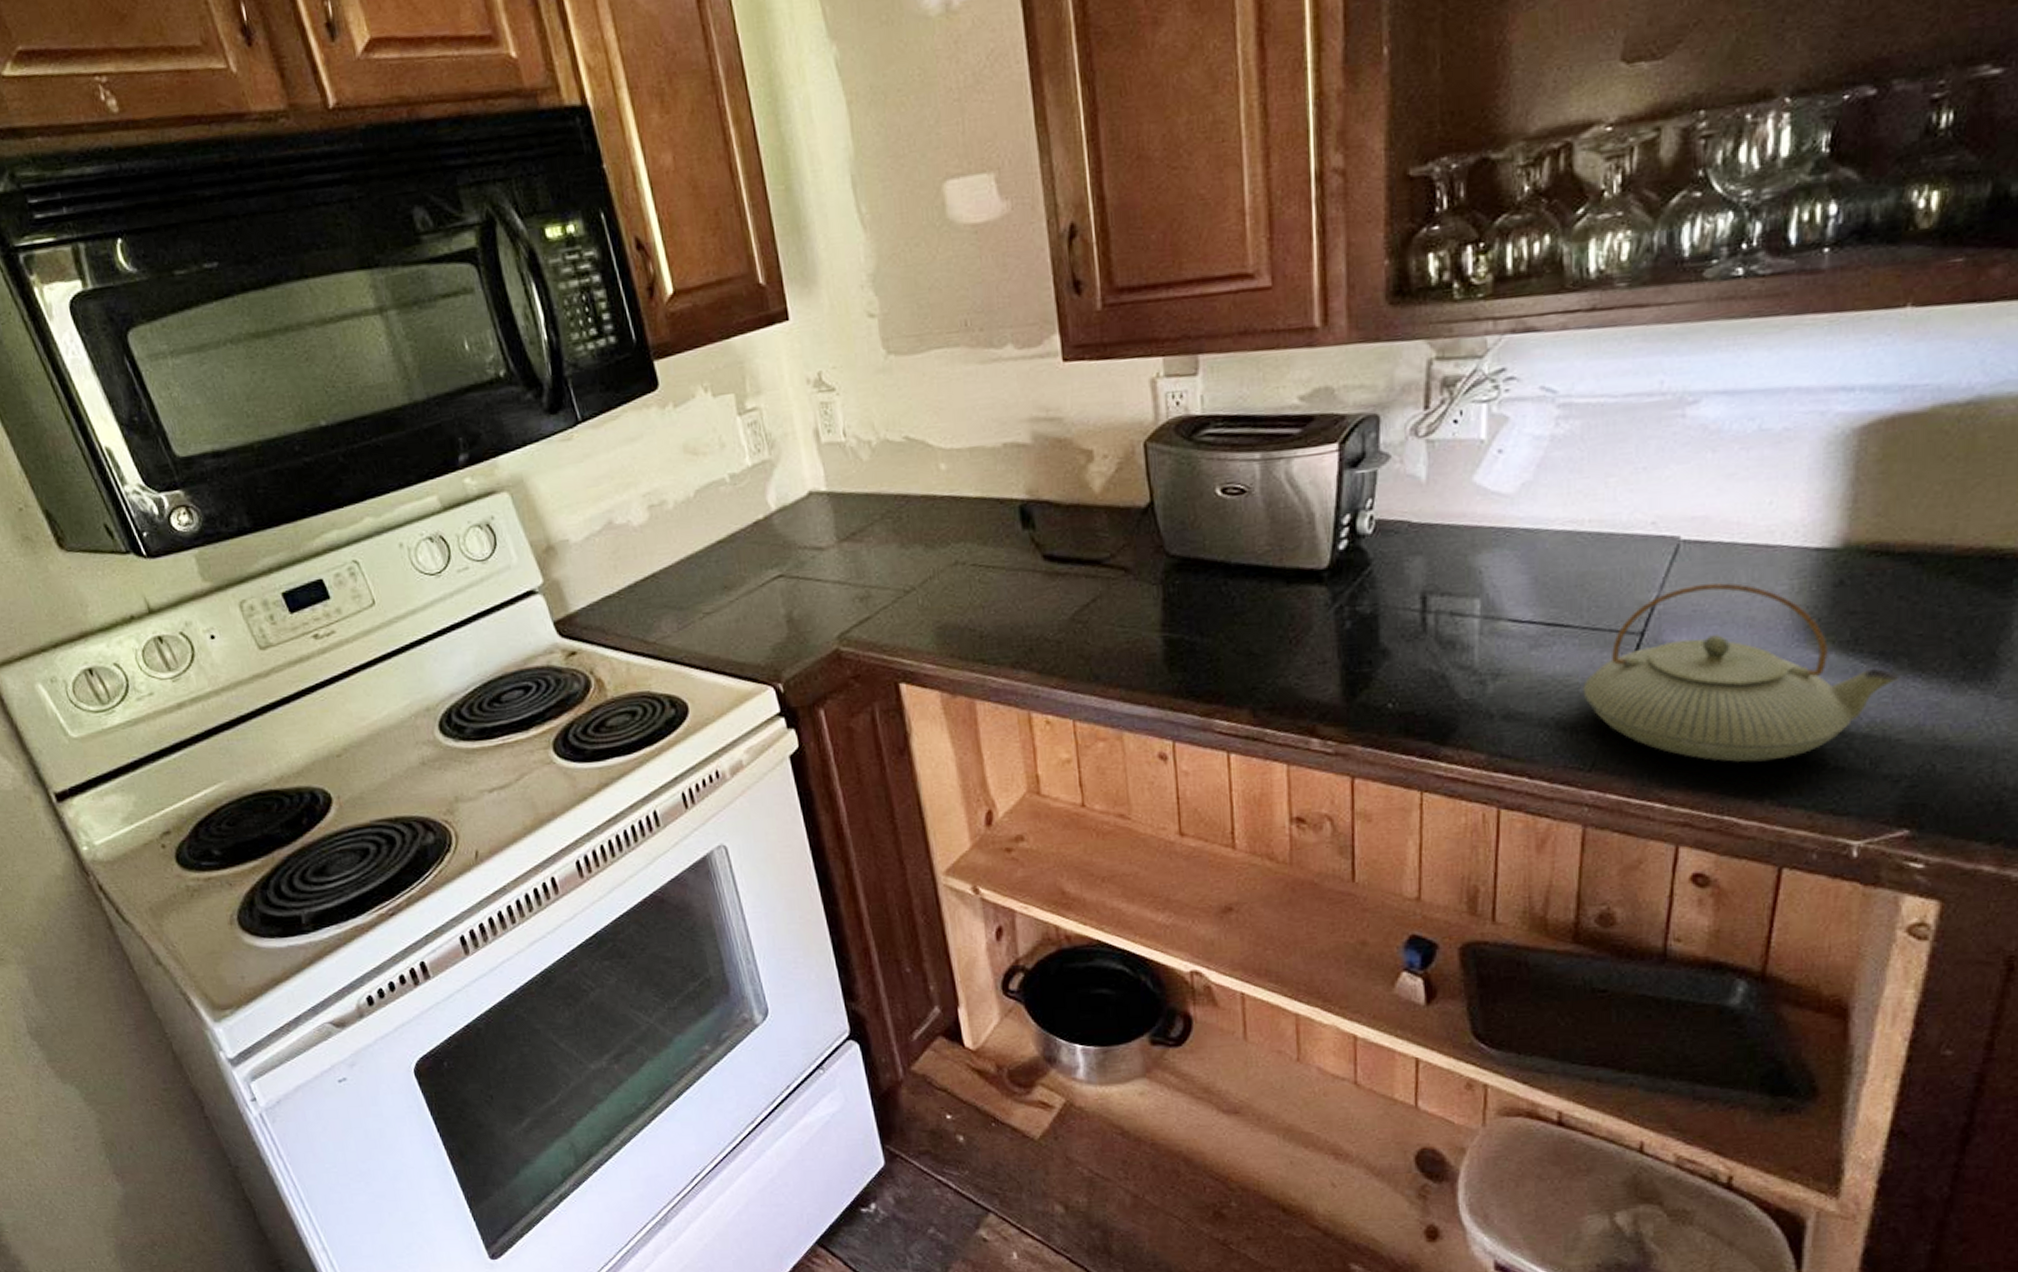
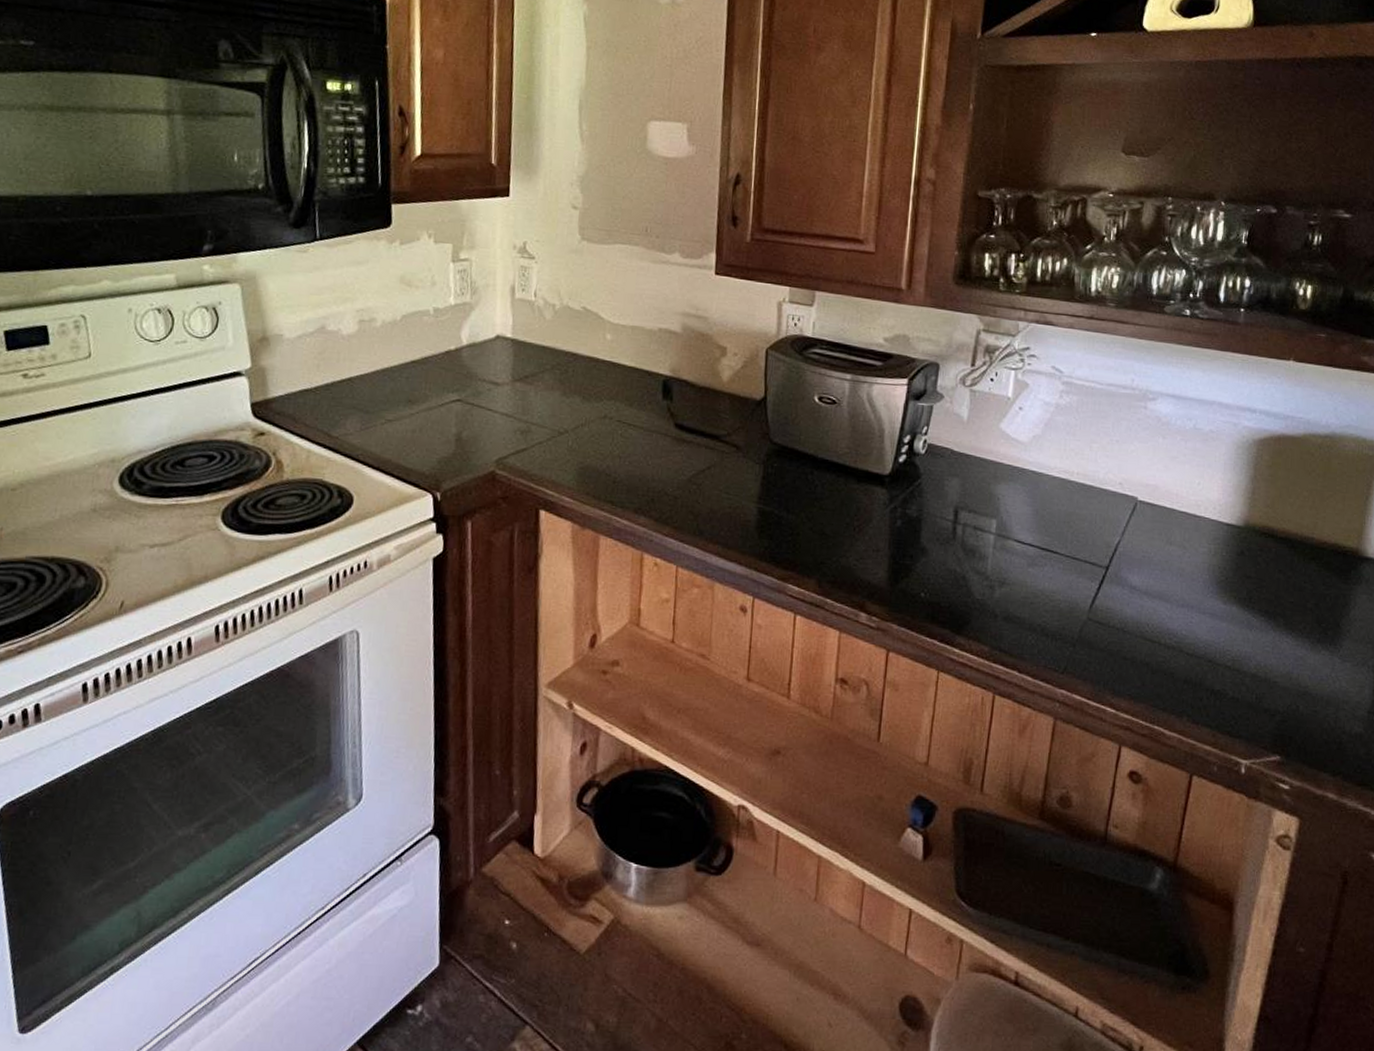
teapot: present [1583,583,1900,763] -> none [1062,536,1278,686]

